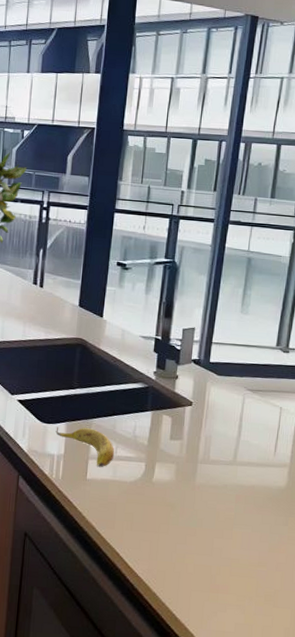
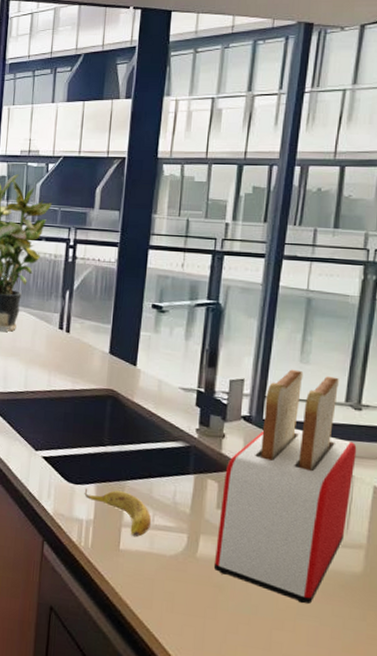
toaster: none [166,319,284,515] -> present [213,369,357,604]

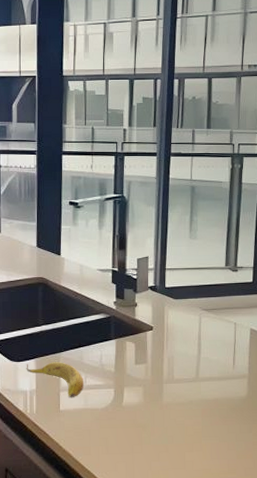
toaster: present [213,369,357,604] -> none [136,245,236,428]

